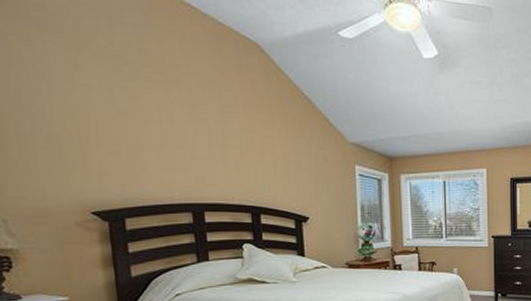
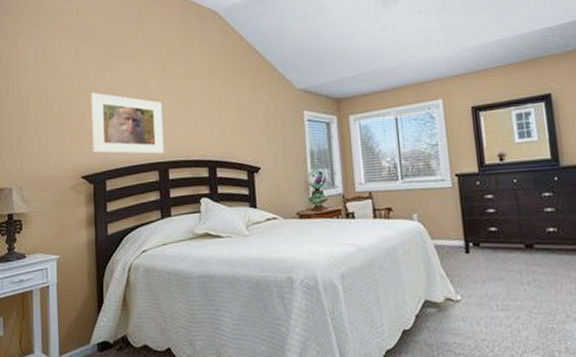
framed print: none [97,116,198,196] -> present [91,92,164,155]

